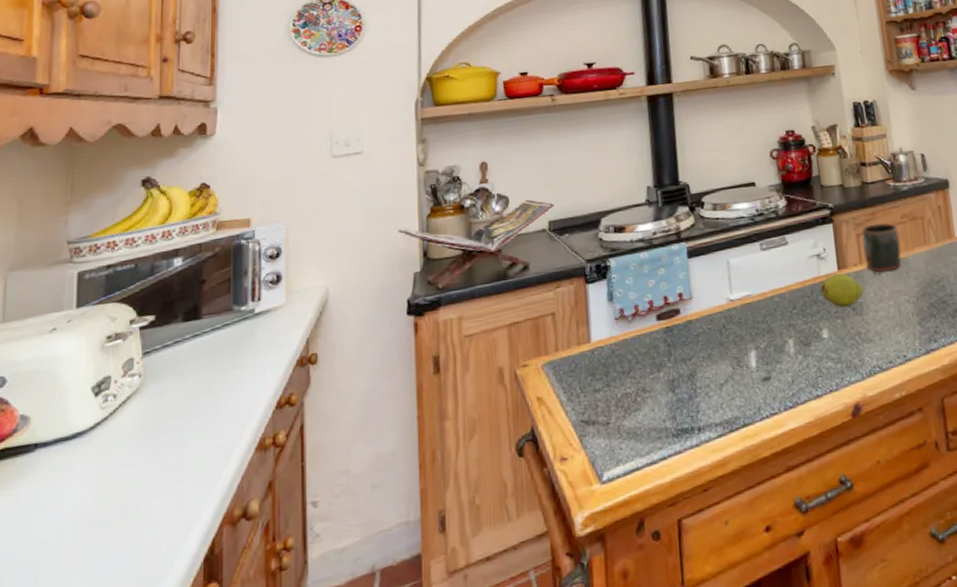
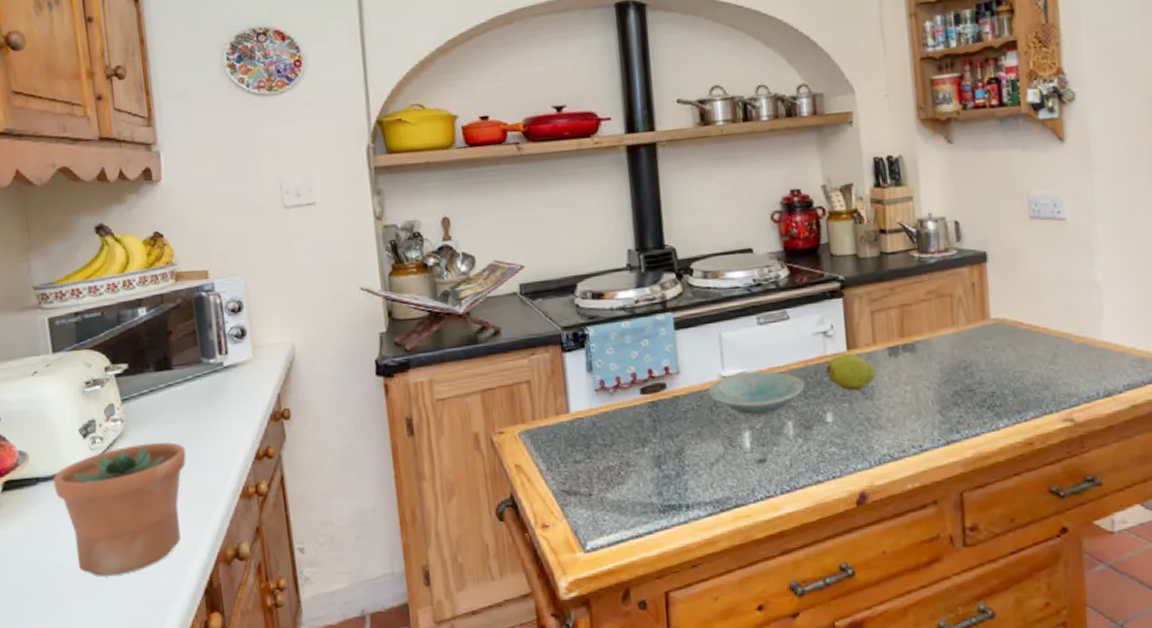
planter: none [53,395,205,552] -> present [53,442,187,577]
bowl: none [718,293,803,336] -> present [708,371,805,416]
mug: present [862,222,902,273] -> none [877,299,924,355]

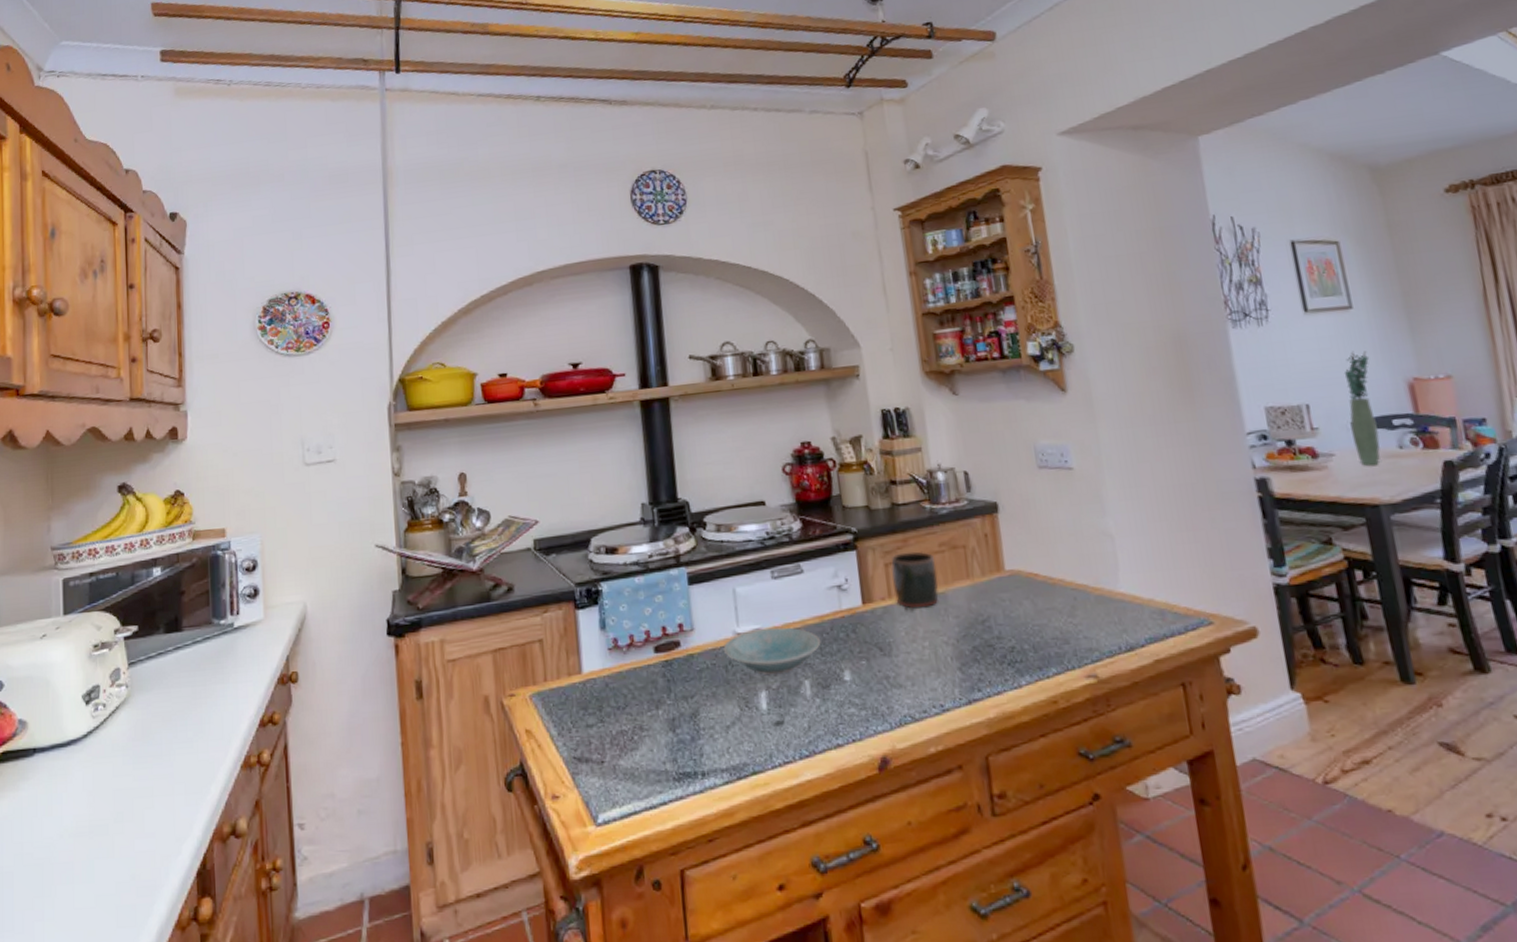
planter: present [53,442,187,577] -> none [50,708,190,858]
fruit: present [825,354,877,391] -> none [841,608,894,647]
mug: none [877,299,924,355] -> present [891,551,939,609]

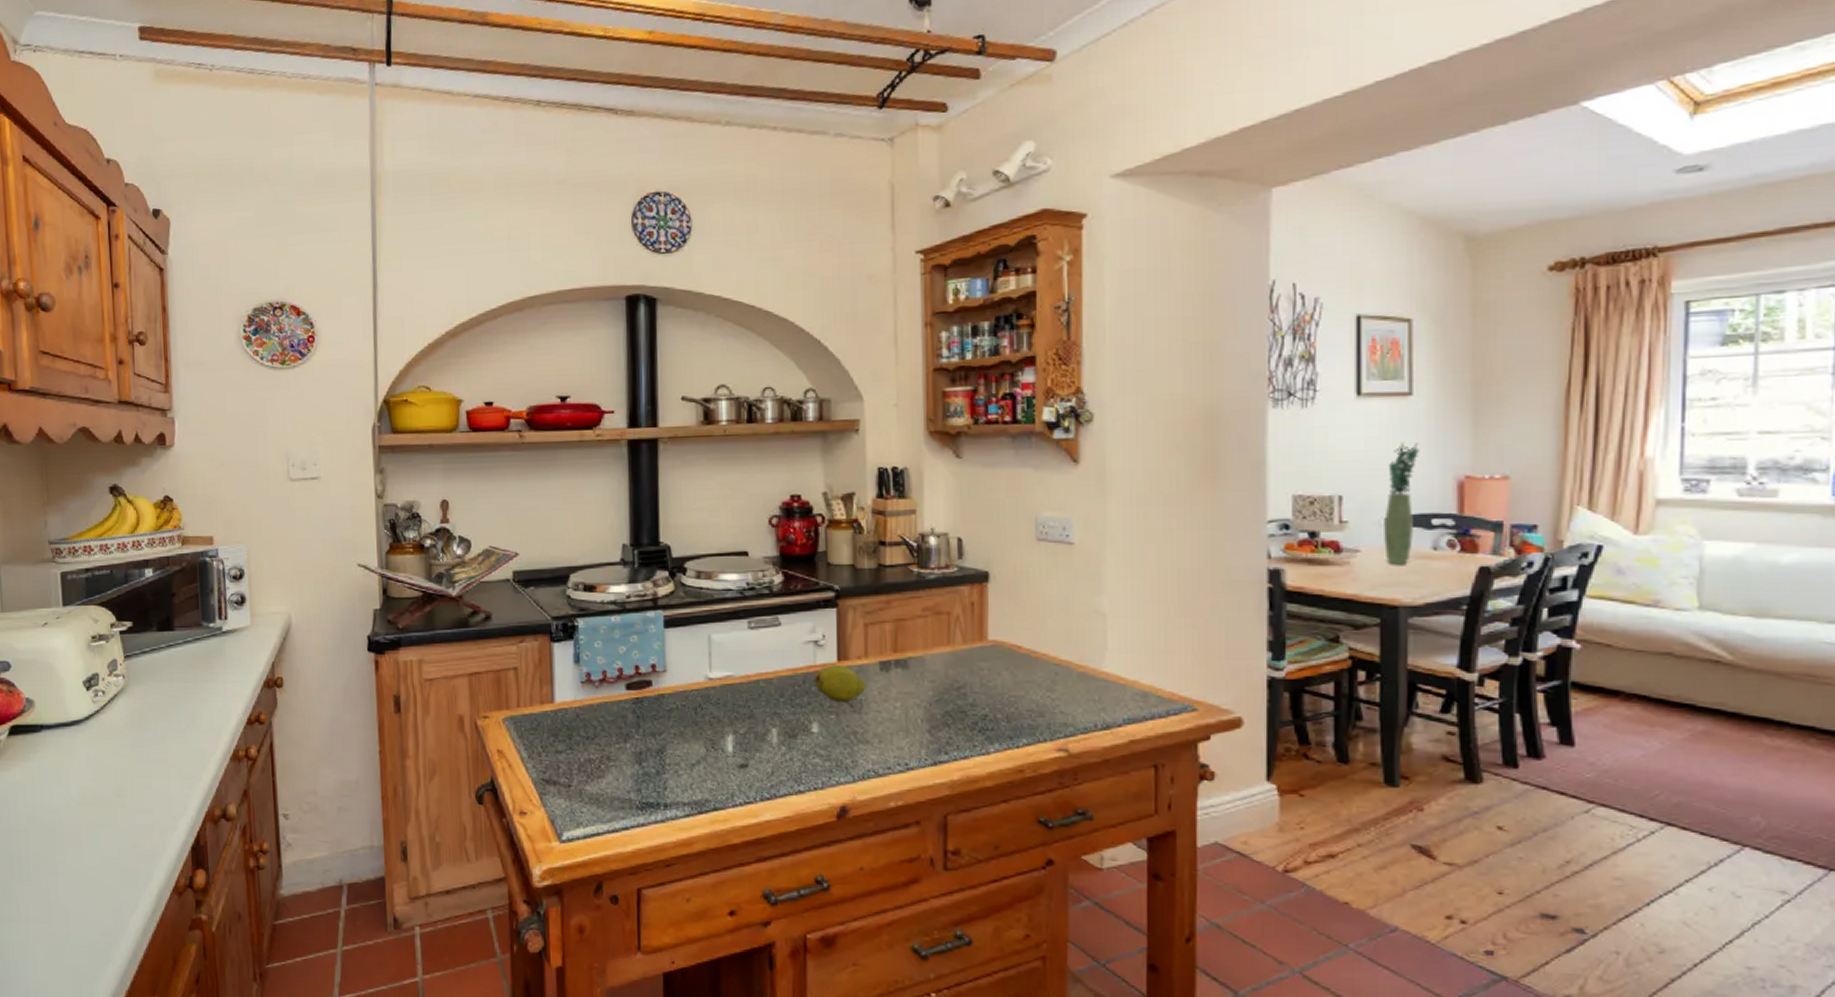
bowl: present [723,627,821,675] -> none [694,677,792,721]
fruit: none [841,608,894,647] -> present [814,665,867,703]
mug: present [891,551,939,609] -> none [871,614,918,670]

